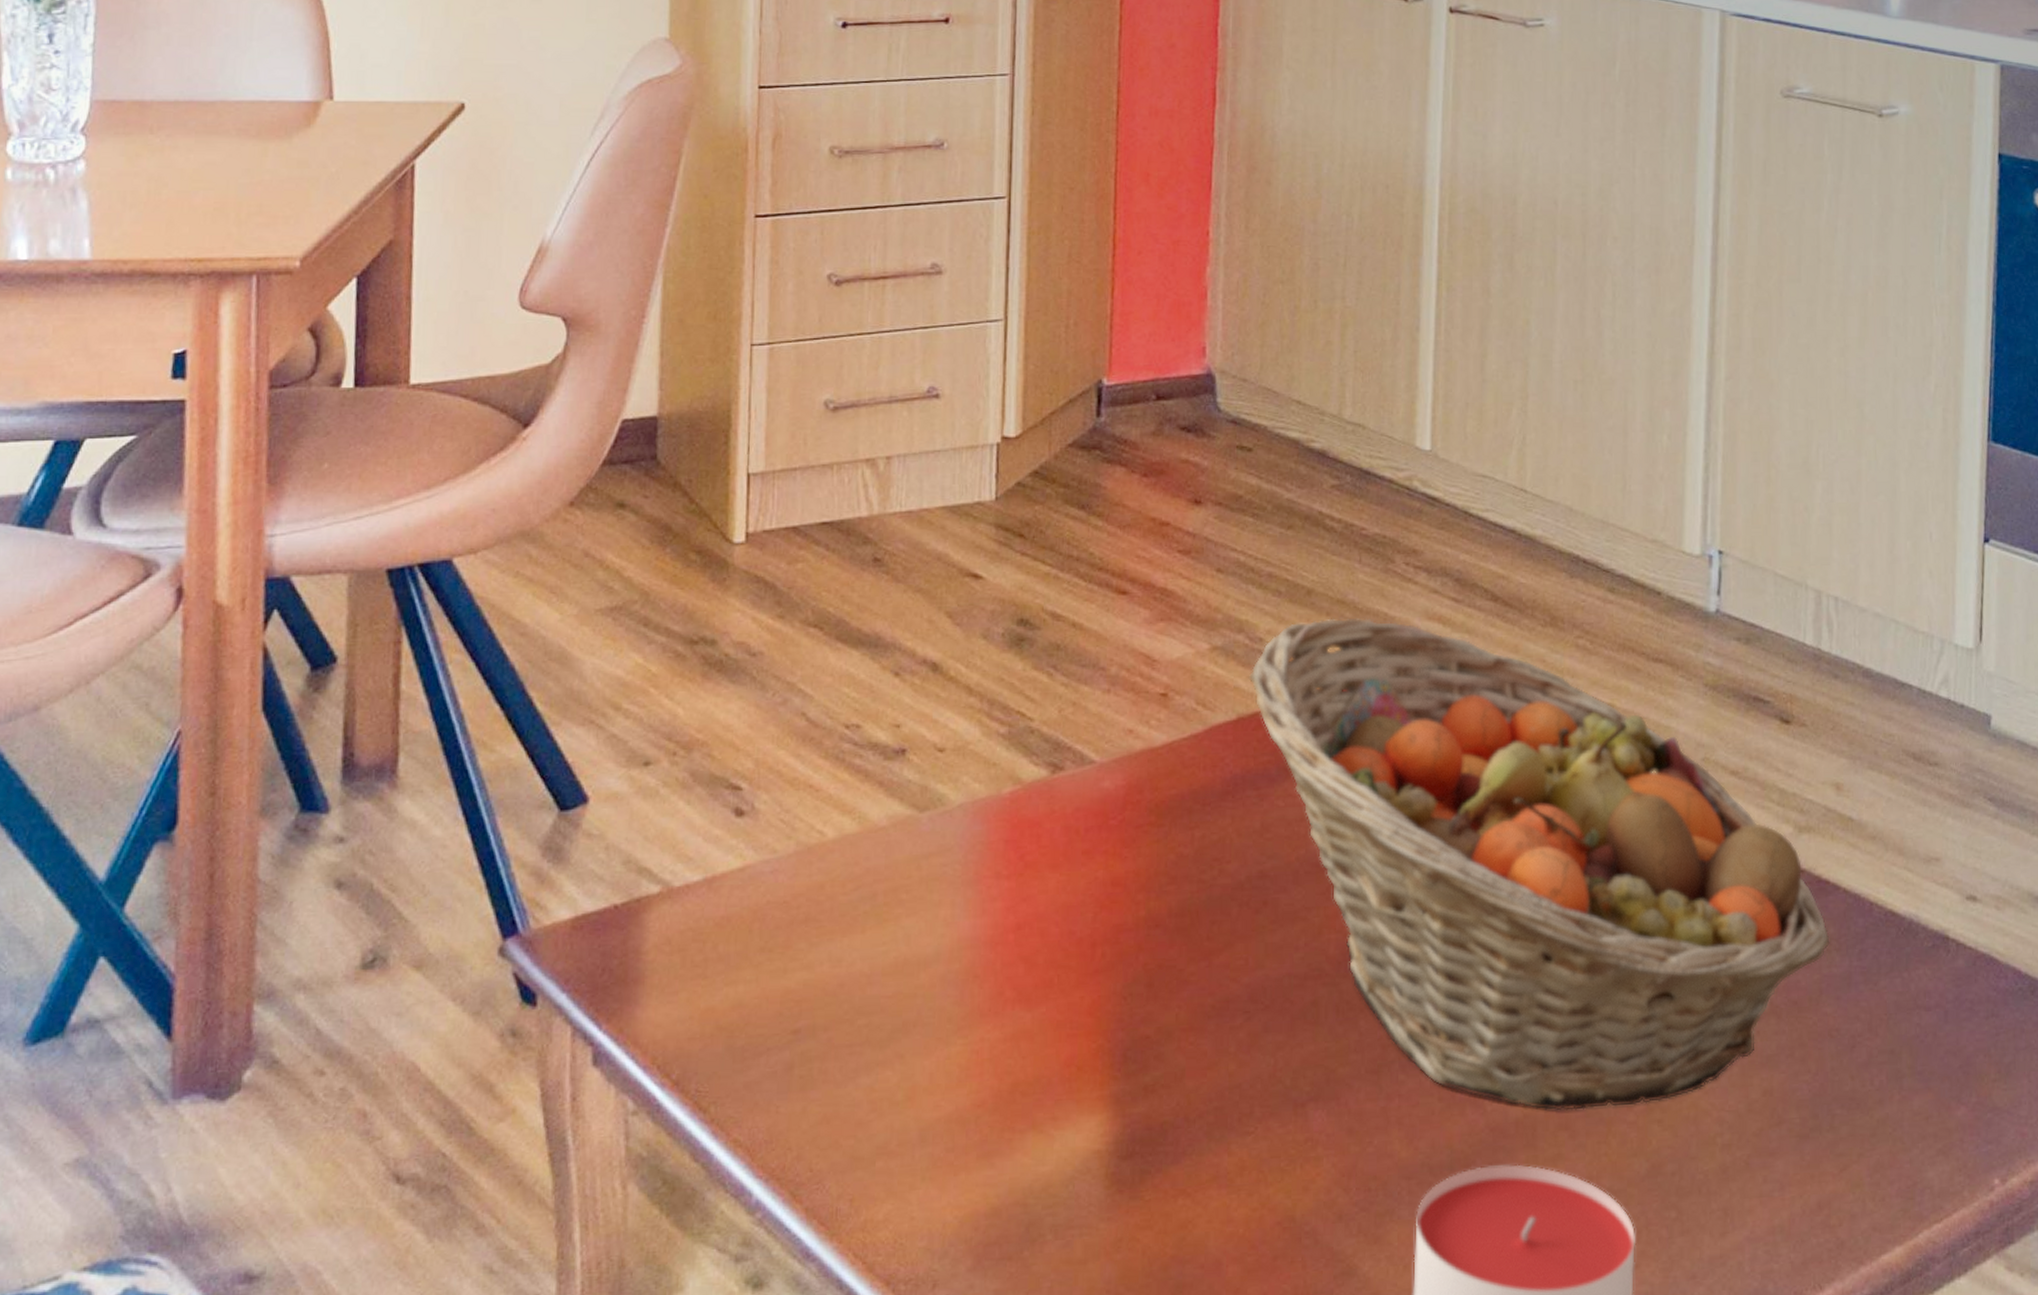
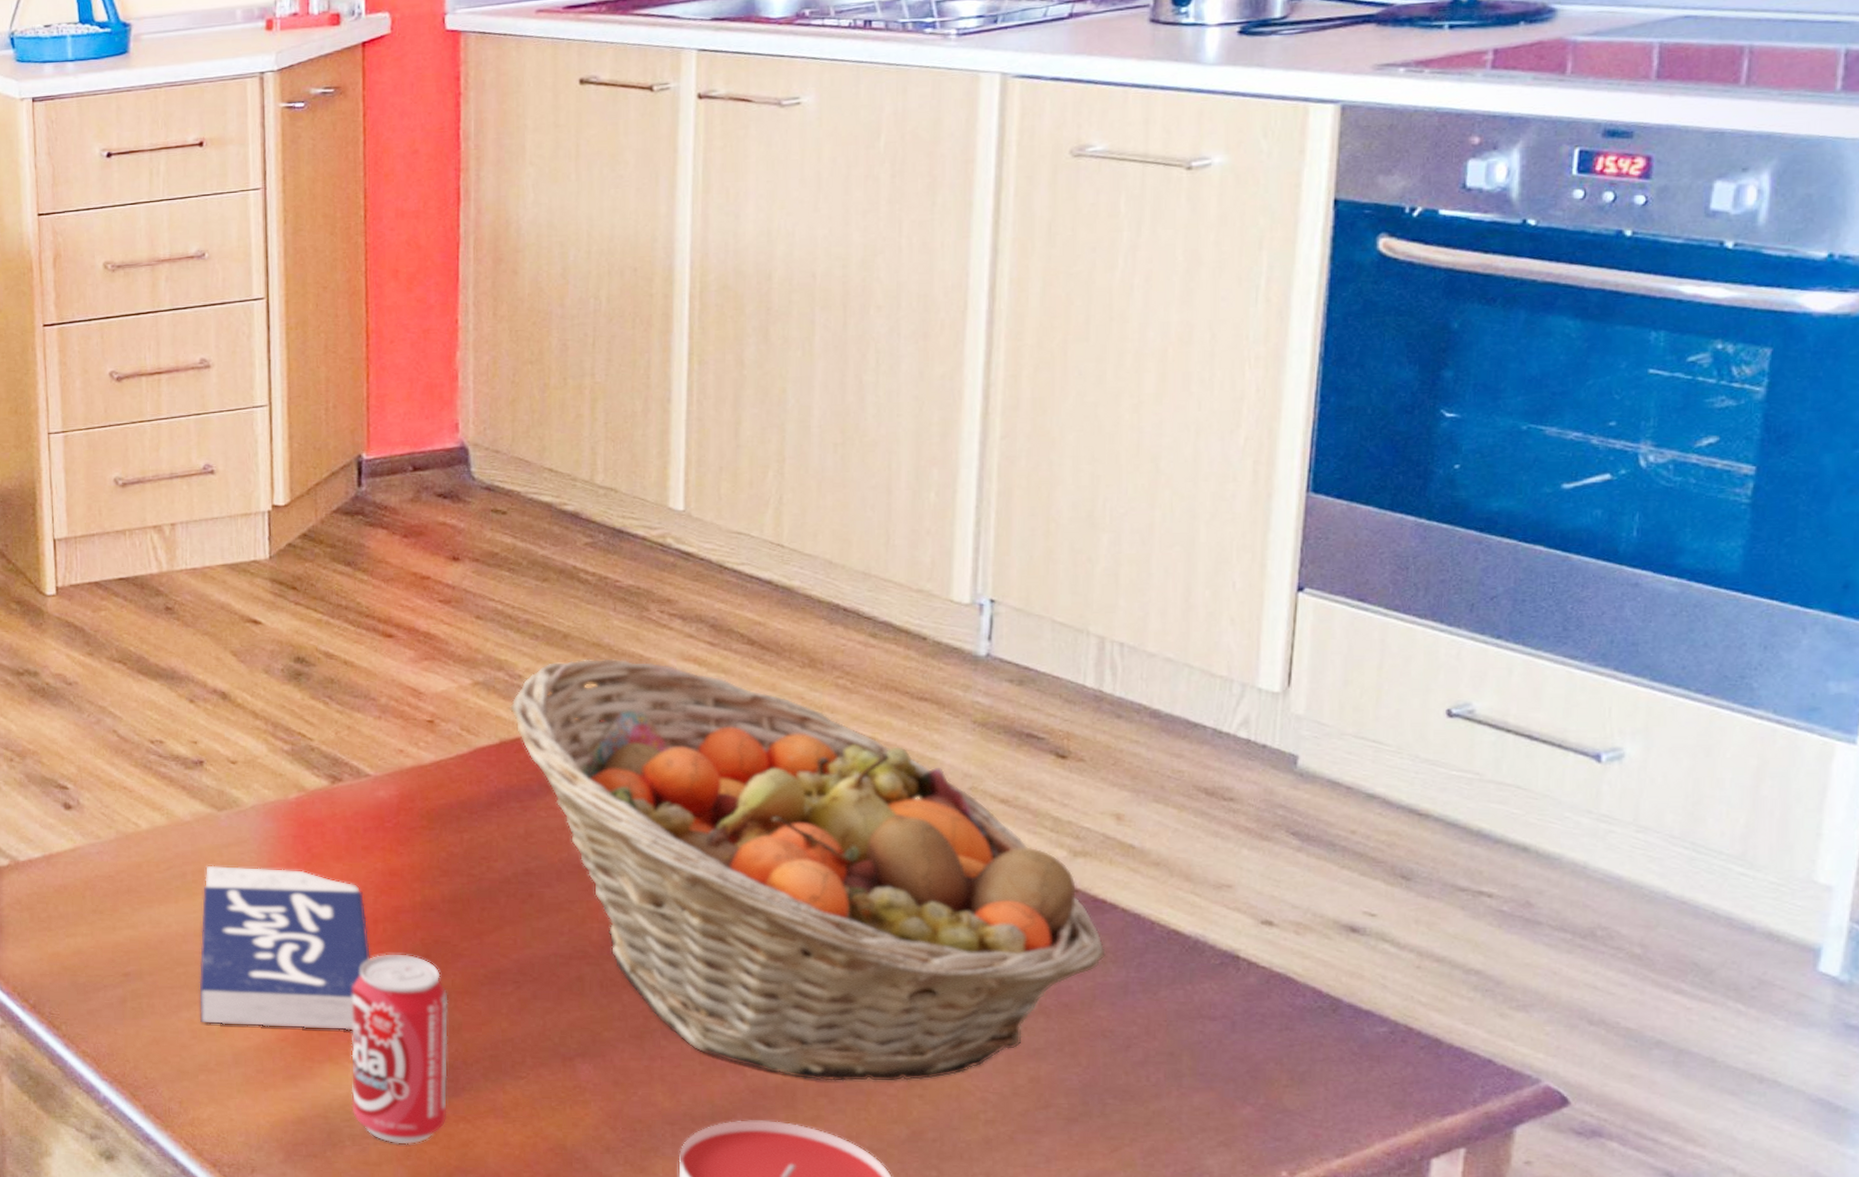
book: none [882,882,1087,1091] -> present [199,865,371,1032]
beverage can: none [1055,985,1171,1233] -> present [351,954,448,1145]

